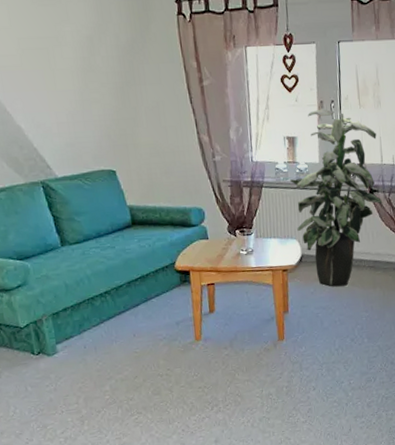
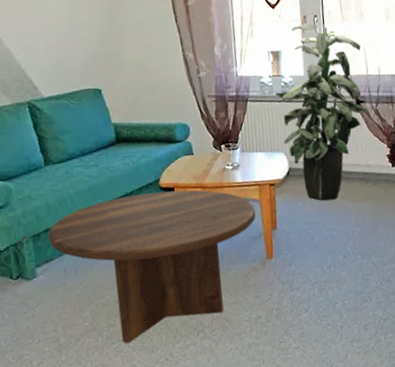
coffee table: none [67,273,269,415] -> present [48,190,256,343]

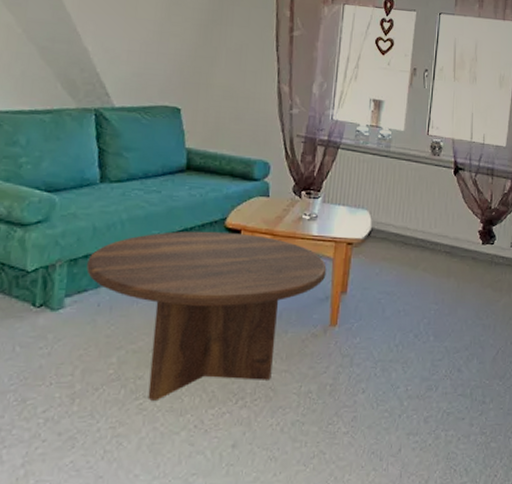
indoor plant: present [274,24,370,201] -> none [369,77,469,271]

